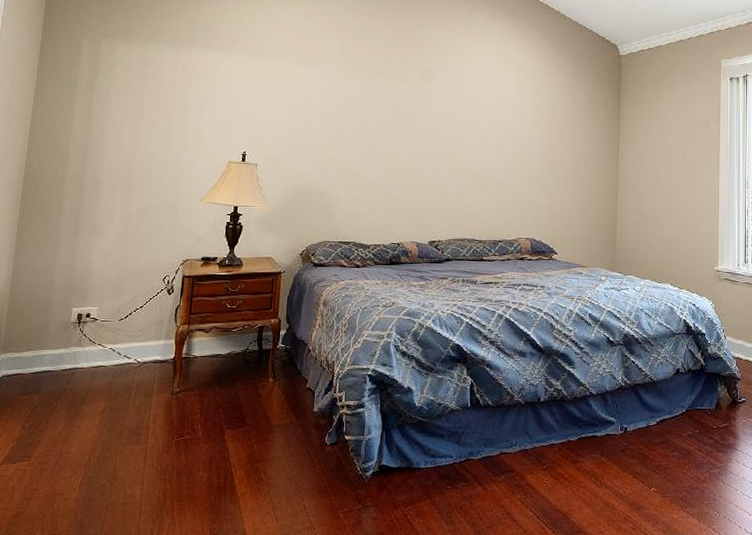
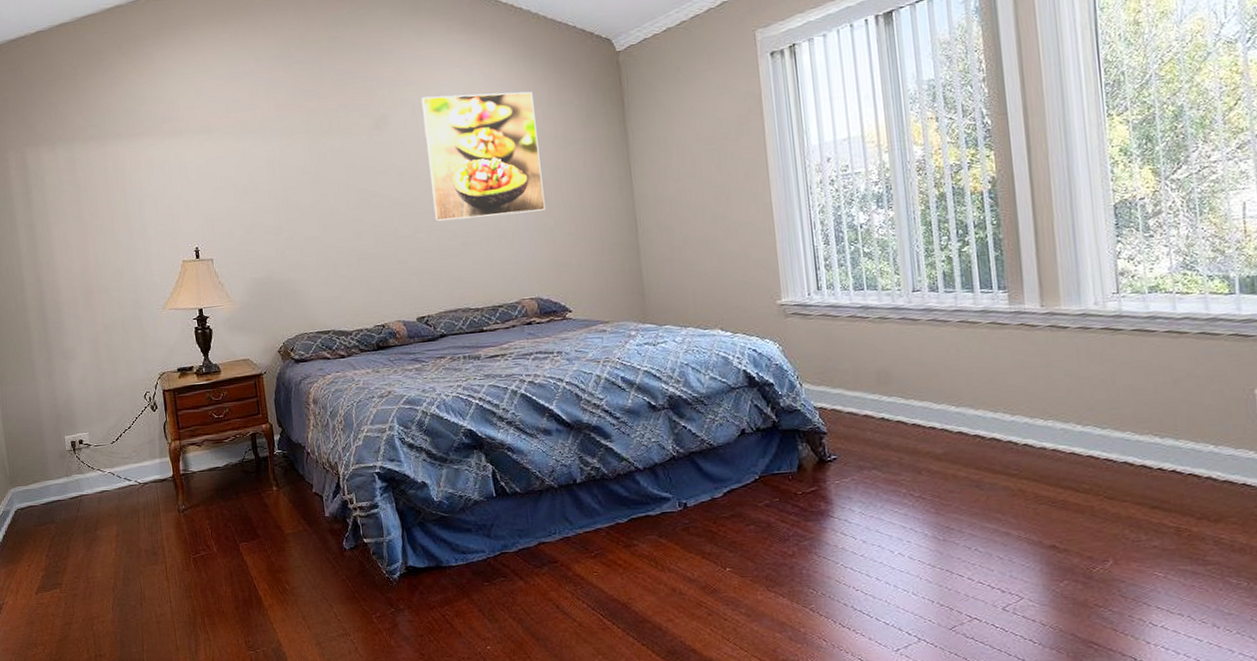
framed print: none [458,61,552,168] -> present [420,91,546,221]

